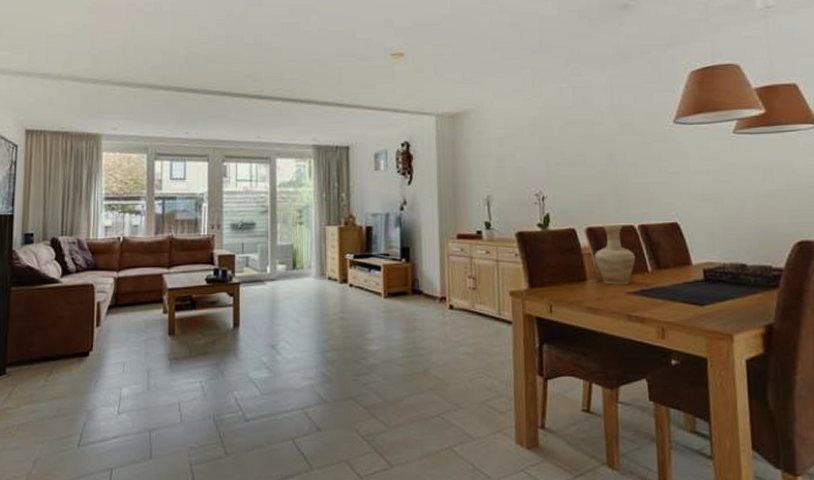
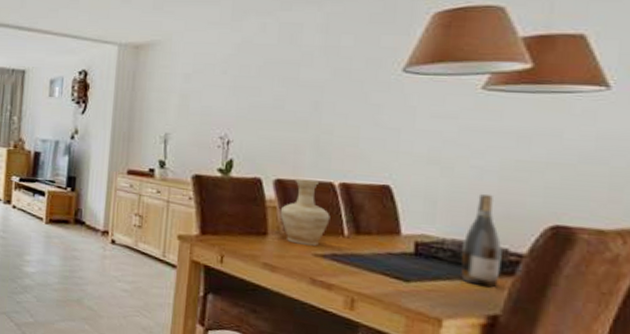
wine bottle: none [737,220,769,301] -> present [461,193,502,288]

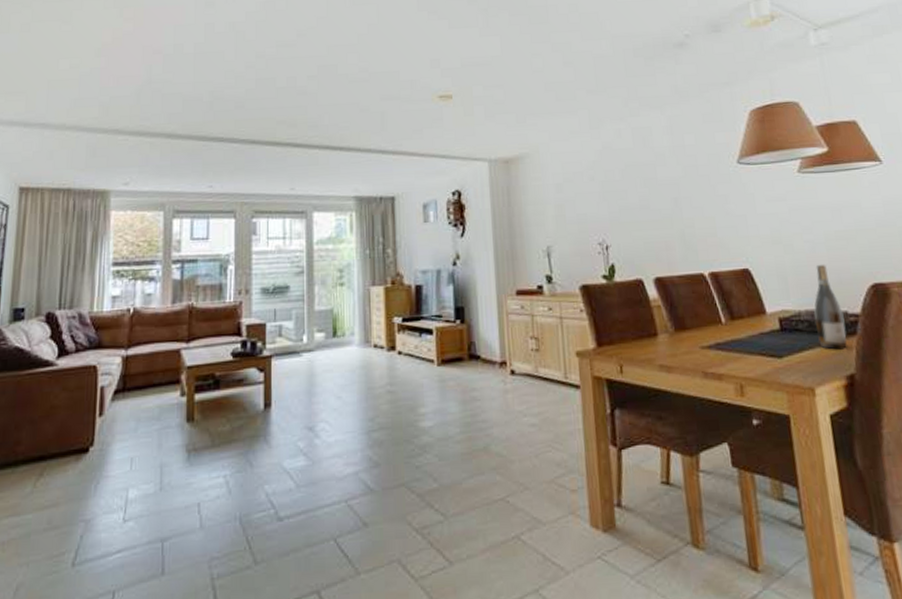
vase: present [280,178,330,246] -> none [664,273,708,340]

